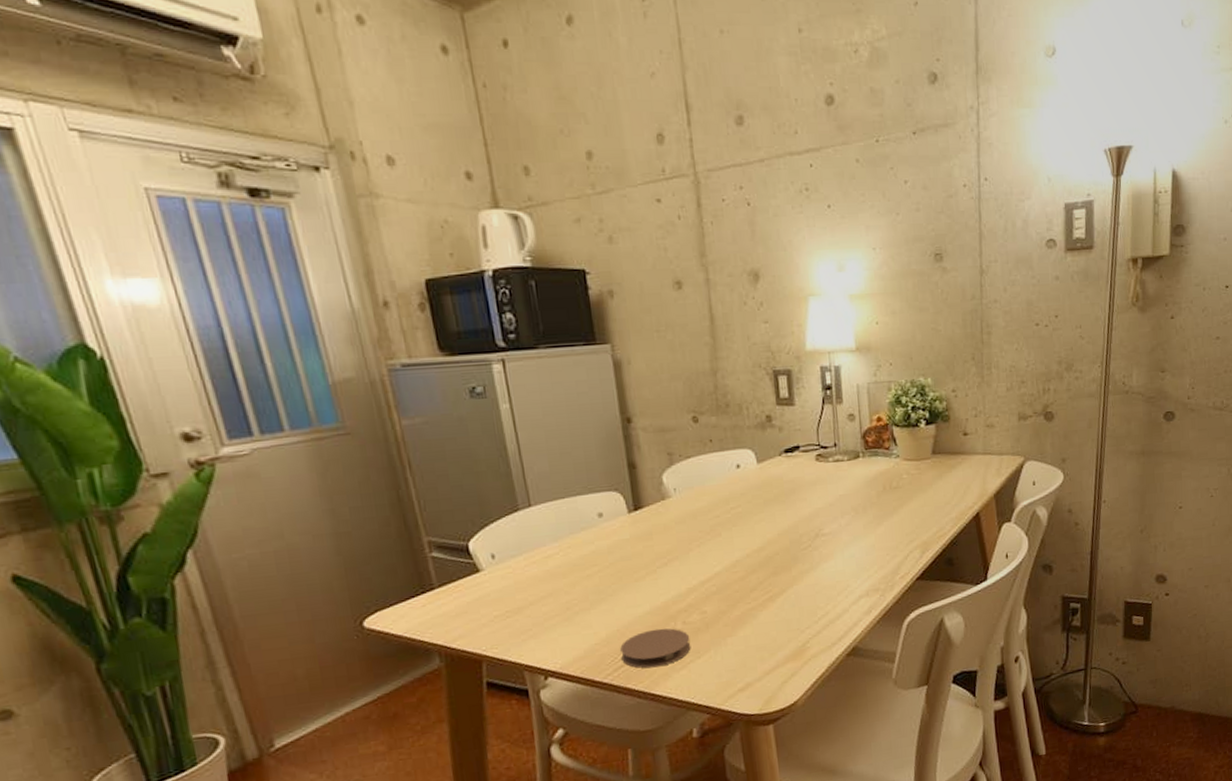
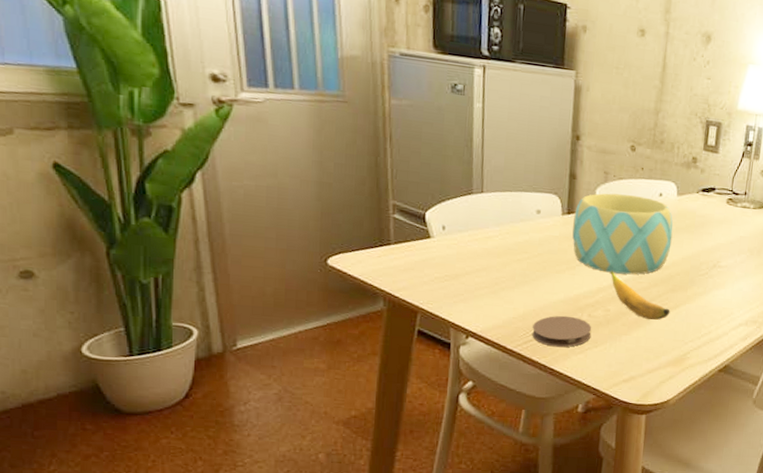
bowl: none [642,472,763,569] -> present [572,193,673,275]
banana: none [698,565,777,614] -> present [610,271,670,320]

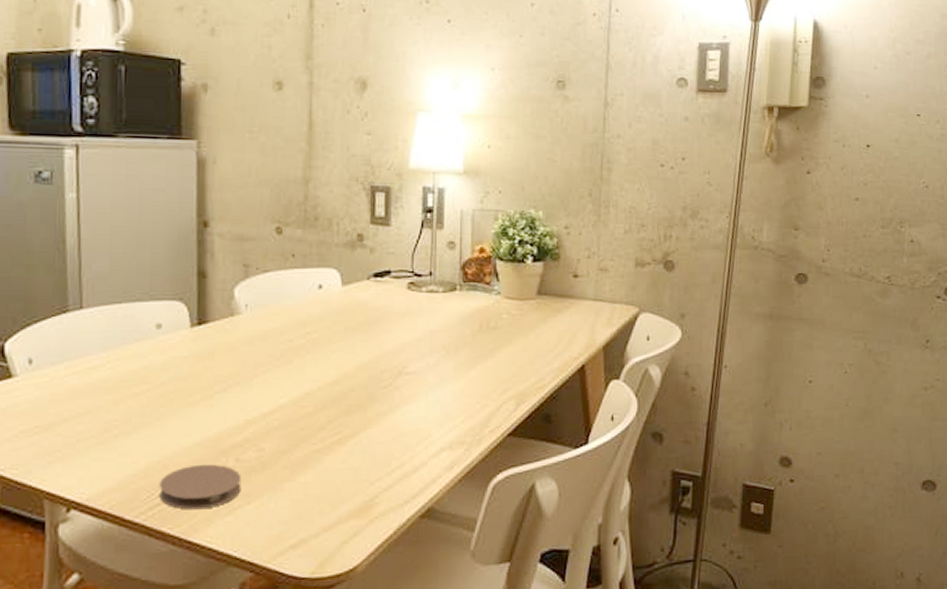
bowl: present [572,193,673,275] -> none [205,292,341,398]
banana: present [610,271,670,320] -> none [261,395,347,457]

